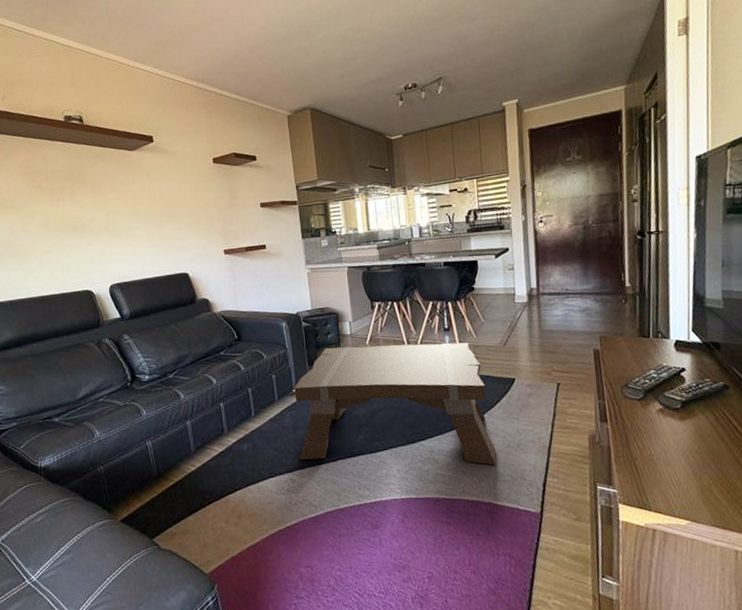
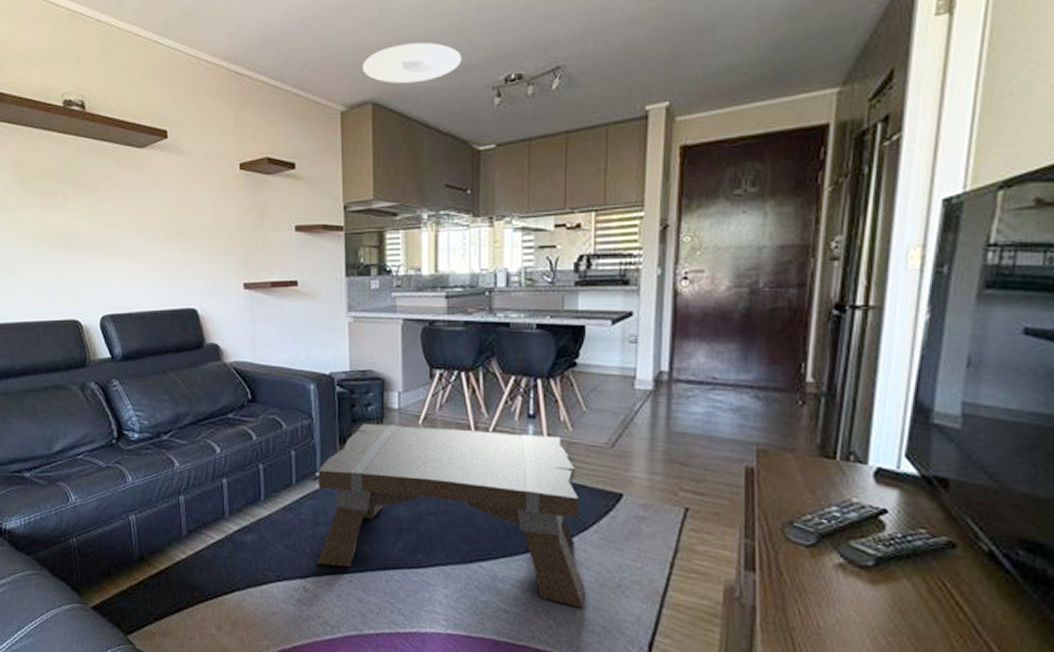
ceiling light: none [300,62,373,94] -> present [362,42,462,84]

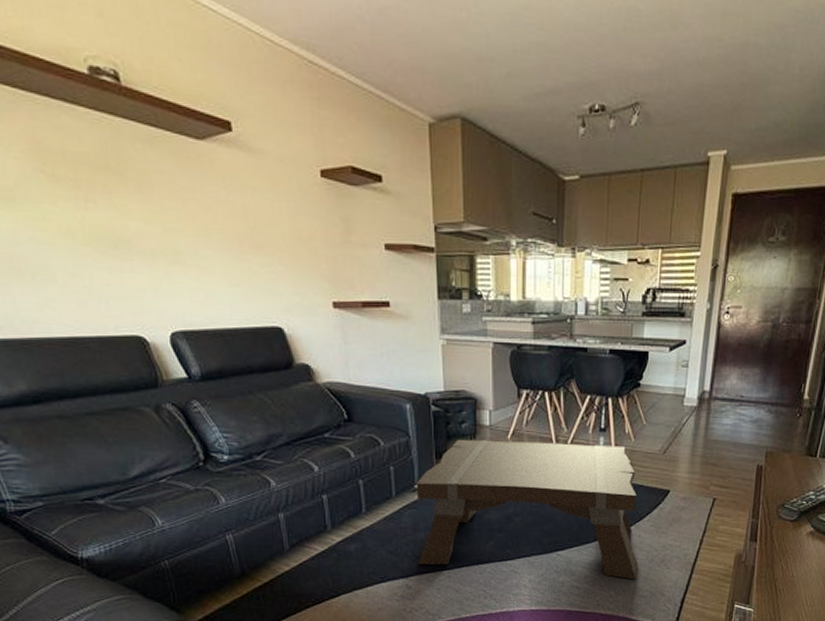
ceiling light: present [362,42,462,84] -> none [449,54,550,102]

